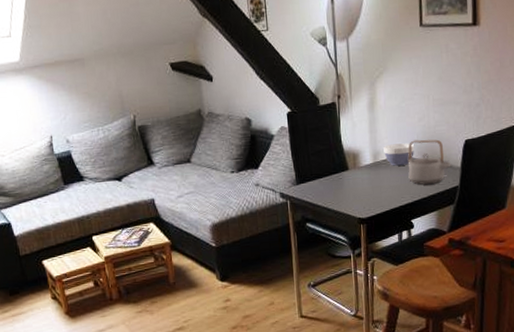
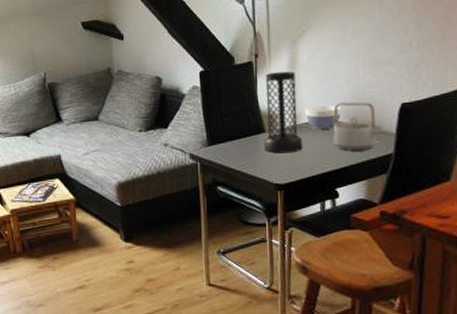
vase: none [347,111,382,190] -> present [263,71,303,154]

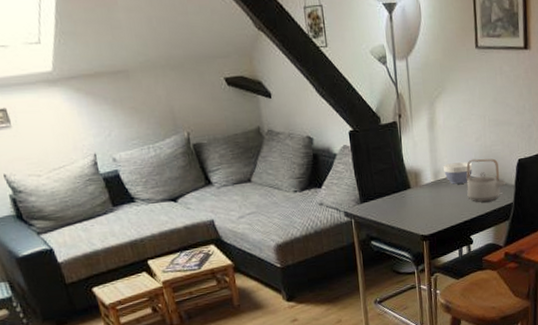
vase: present [263,71,303,154] -> none [408,131,443,207]

